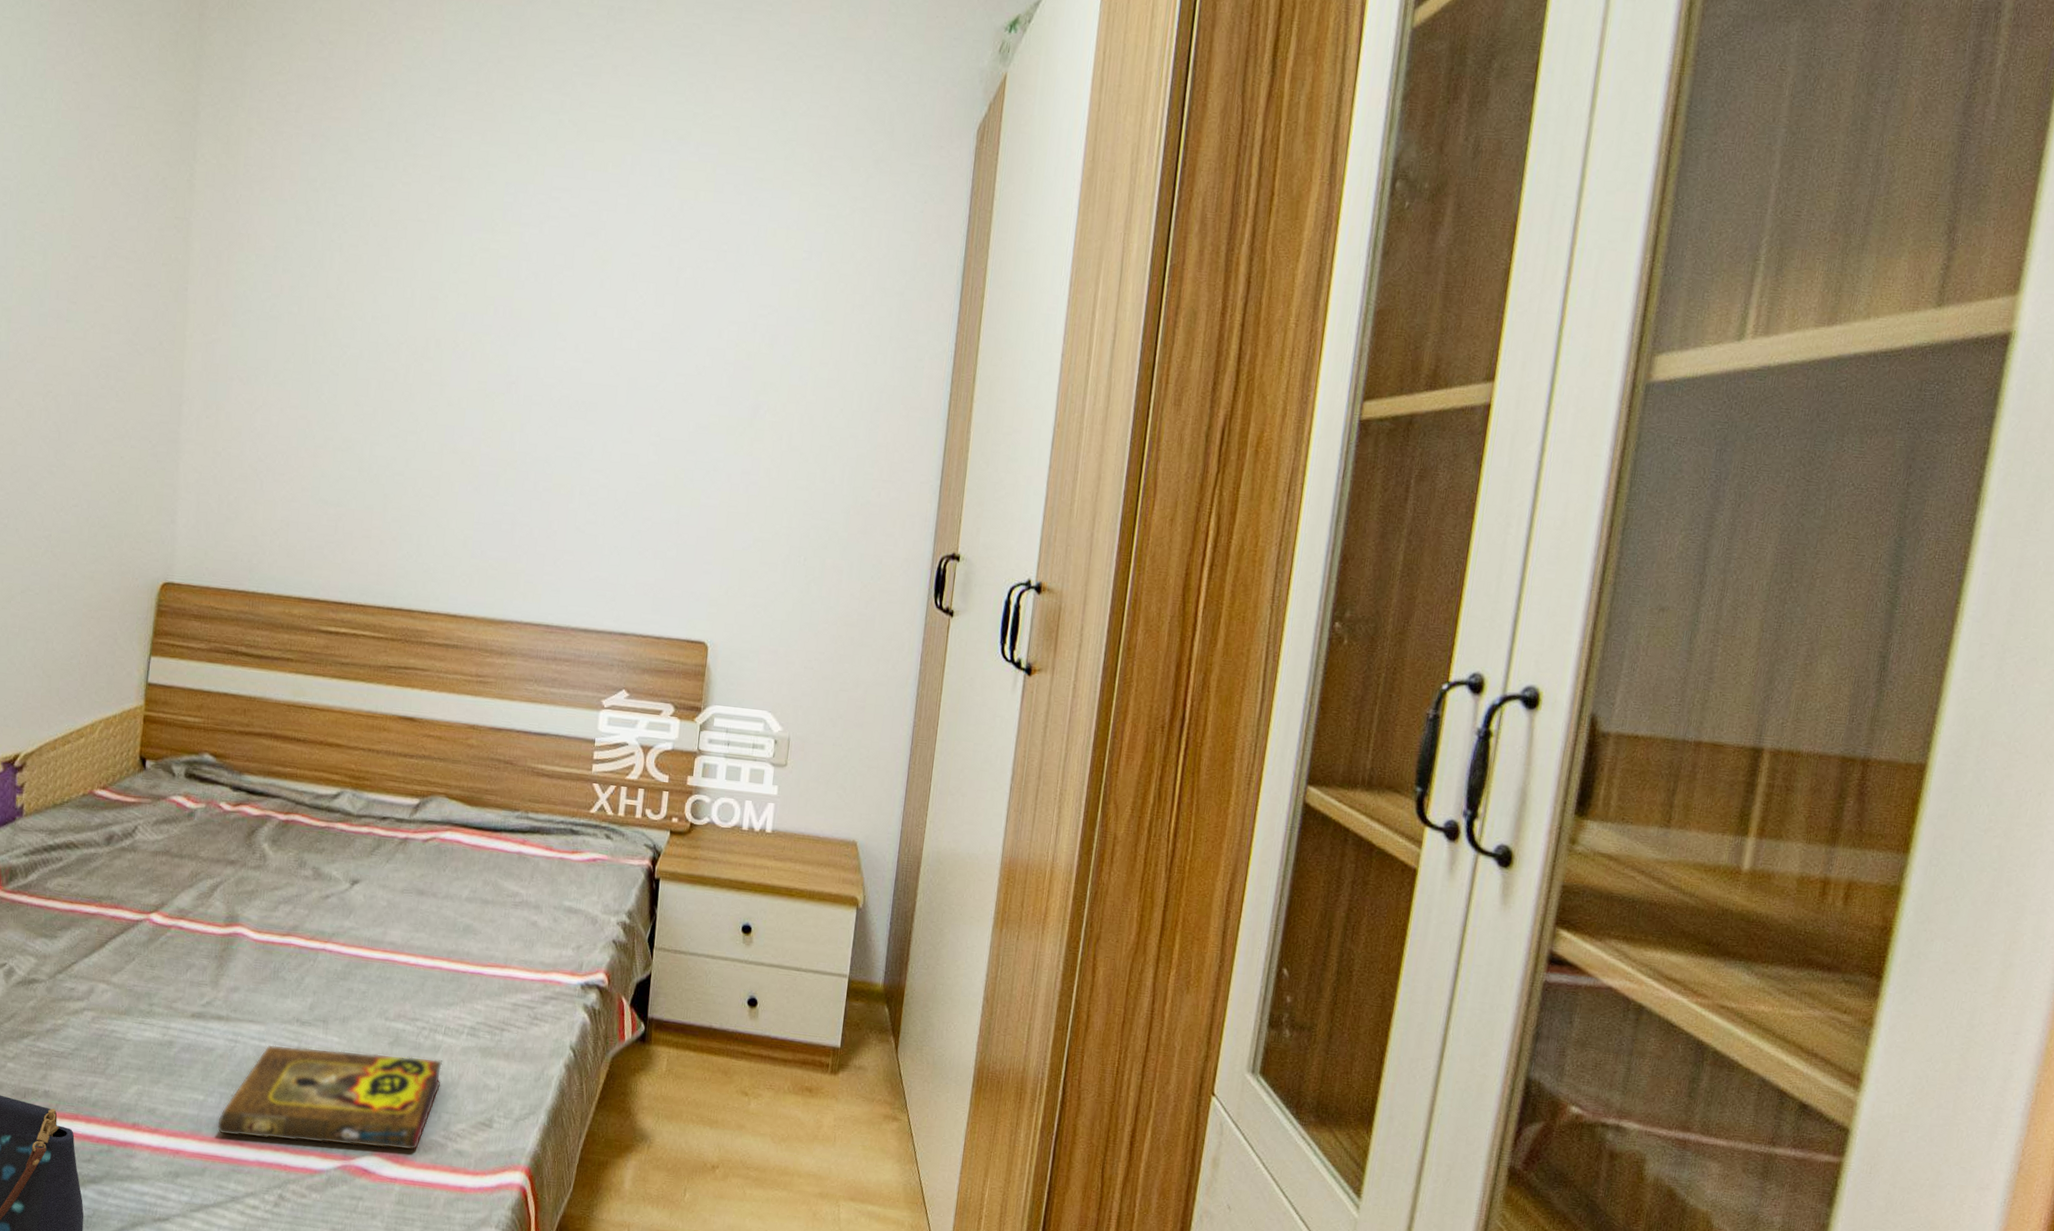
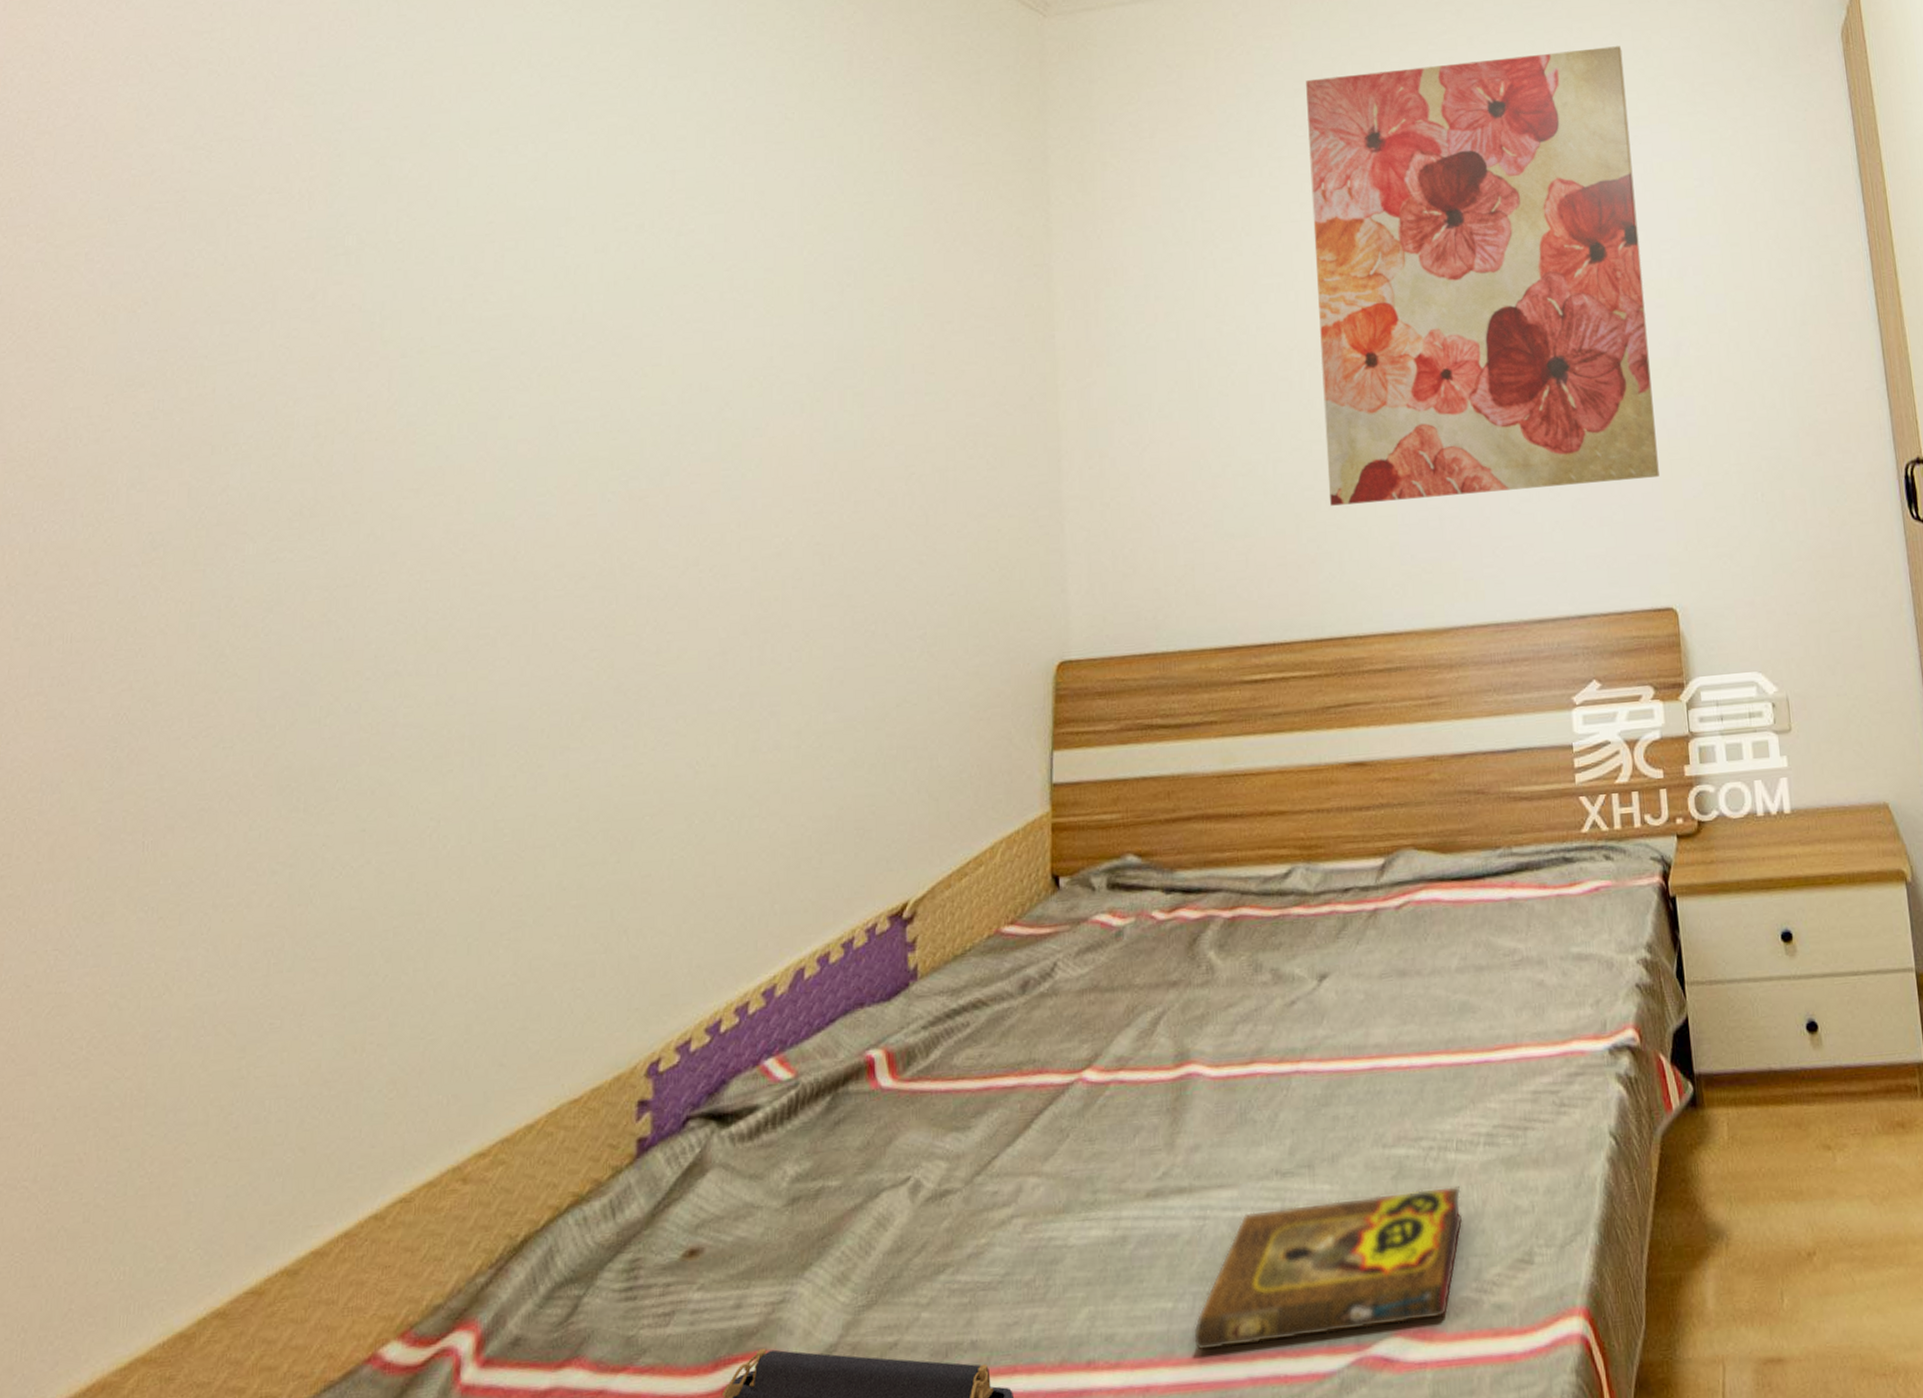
wall art: none [417,81,760,525] -> present [1306,46,1659,506]

